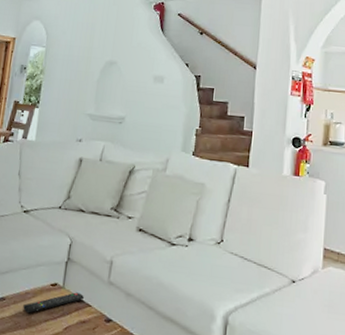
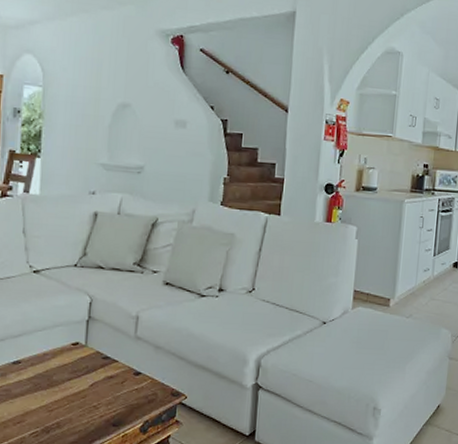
remote control: present [23,292,85,314] -> none [42,349,111,374]

